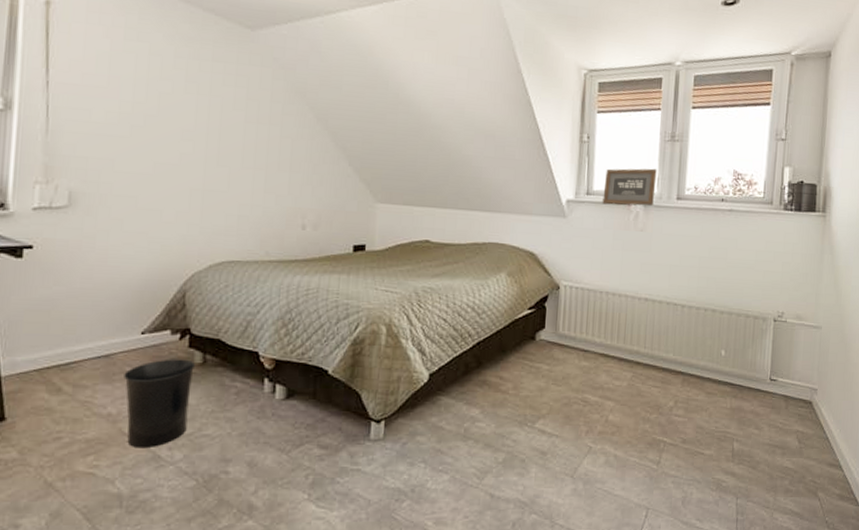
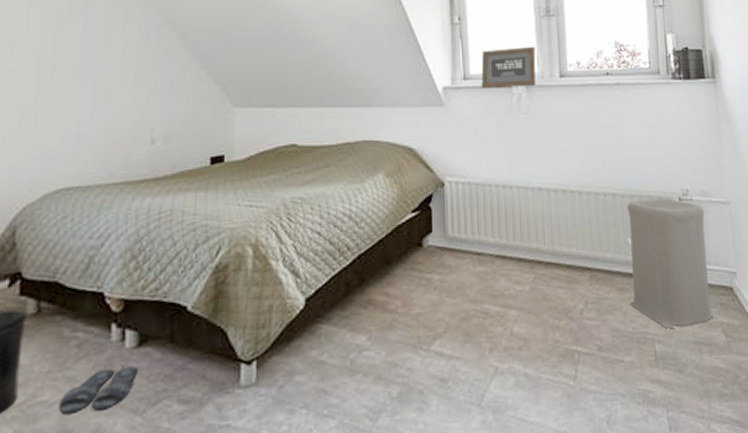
slippers: none [220,414,285,447] -> present [59,366,138,414]
laundry basket: none [715,317,796,432] -> present [627,197,713,330]

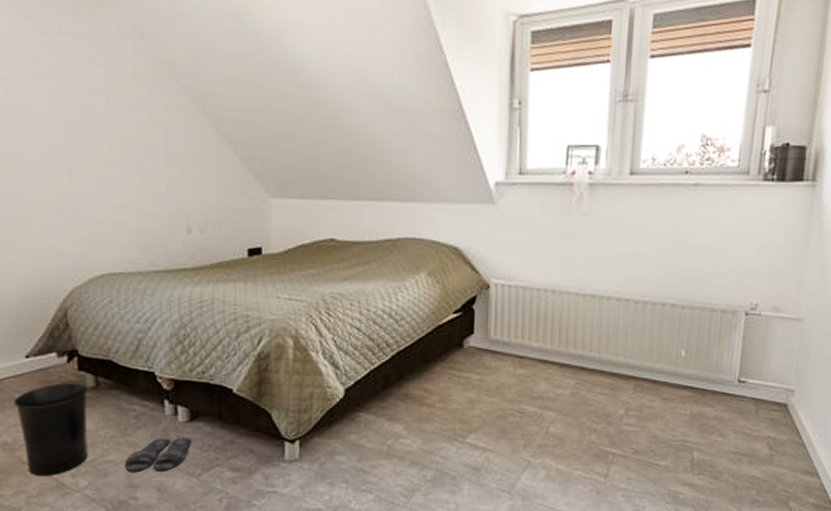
picture frame: present [481,46,536,89] -> none [539,137,605,186]
laundry basket: present [627,197,713,330] -> none [673,311,772,440]

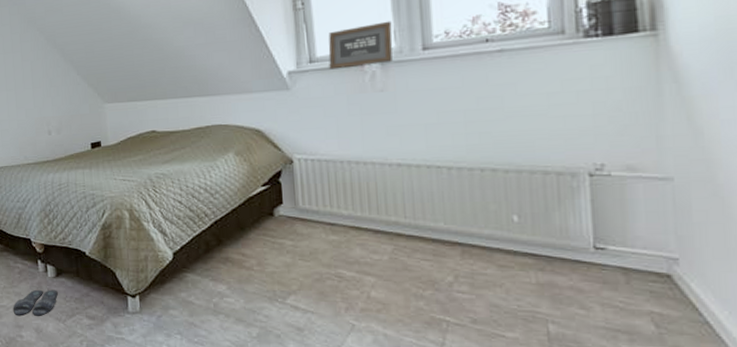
picture frame: none [539,137,605,186] -> present [328,21,393,70]

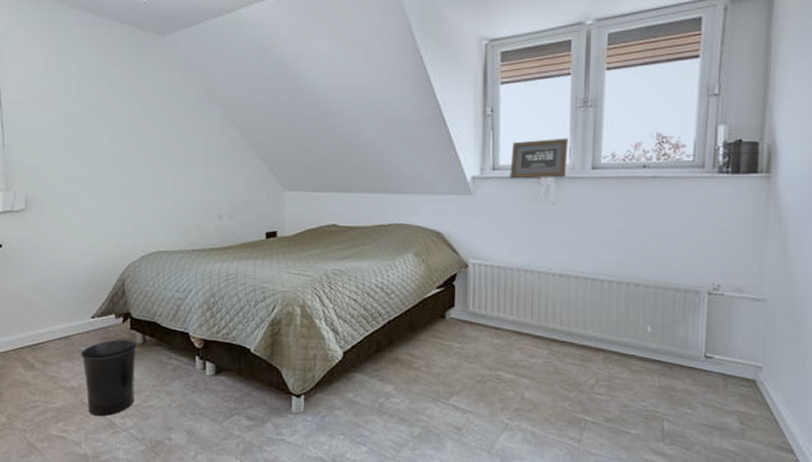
slippers: present [13,289,58,316] -> none [162,388,216,417]

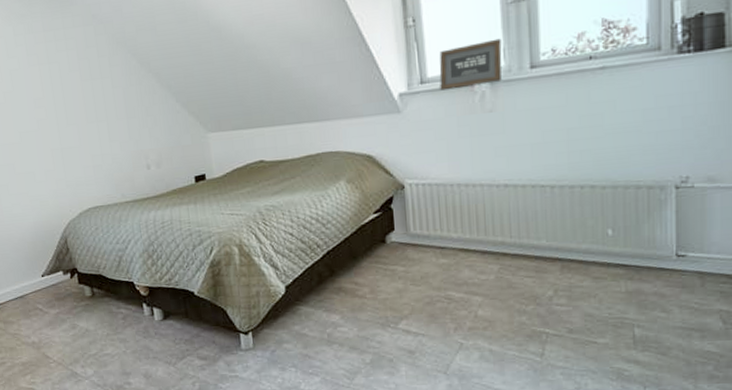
waste bin: present [81,339,138,416] -> none [36,293,92,367]

